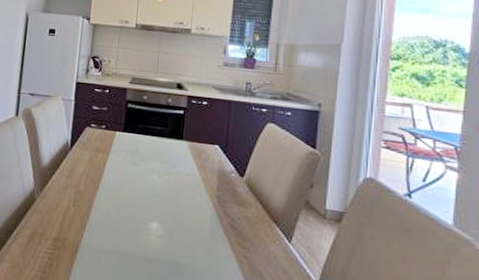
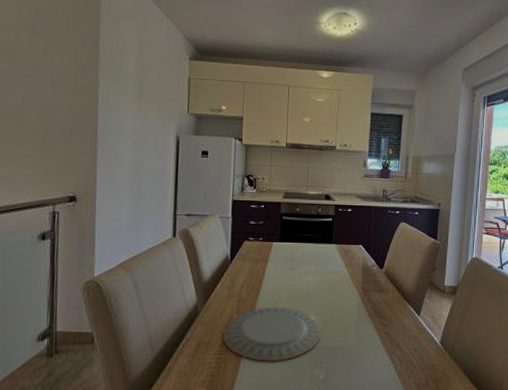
plate: none [57,203,166,269] -> present [223,307,322,361]

